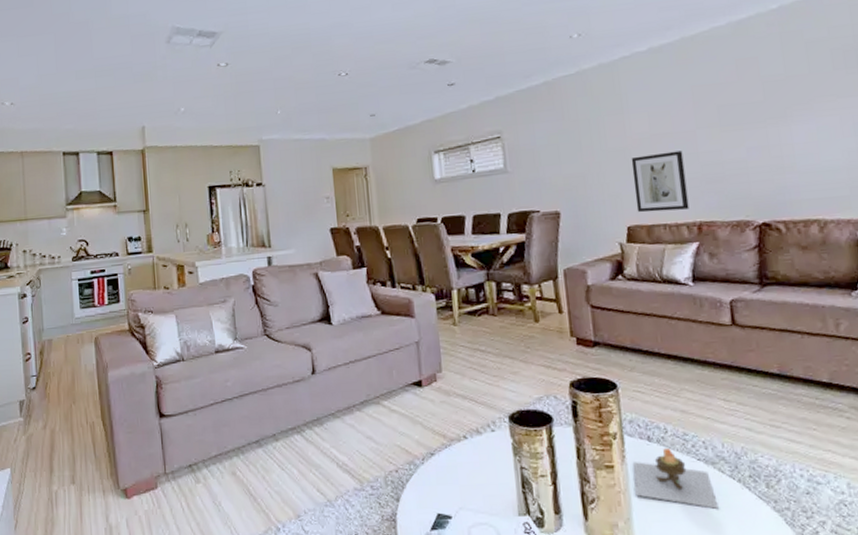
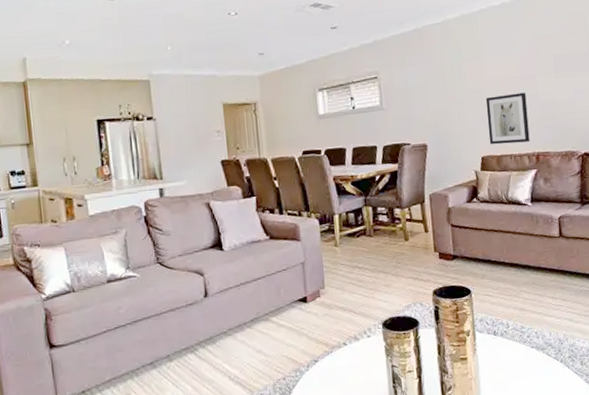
candle: present [634,447,718,509] -> none [482,339,546,385]

